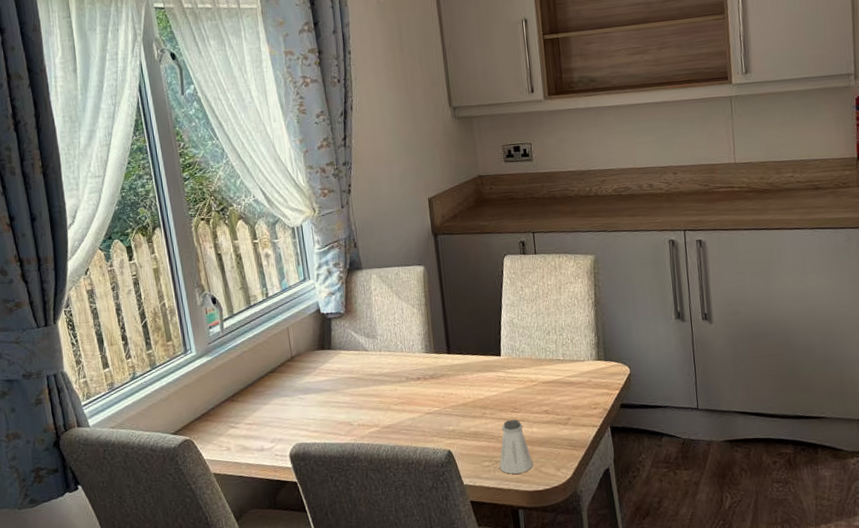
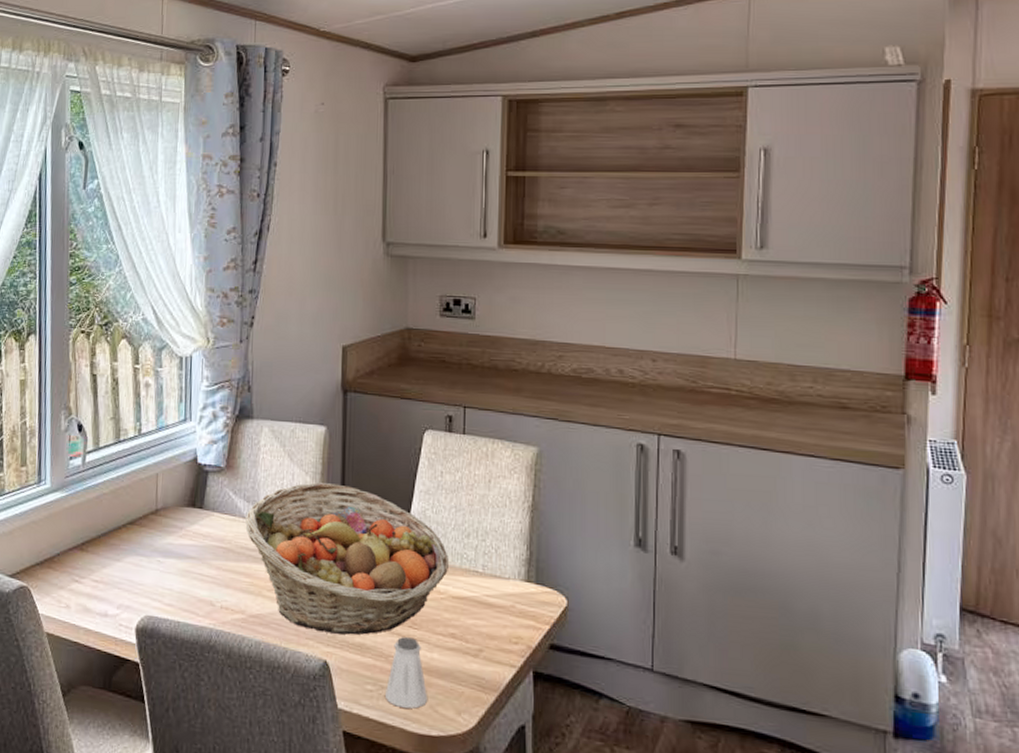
fruit basket: none [368,310,536,429] -> present [245,482,449,635]

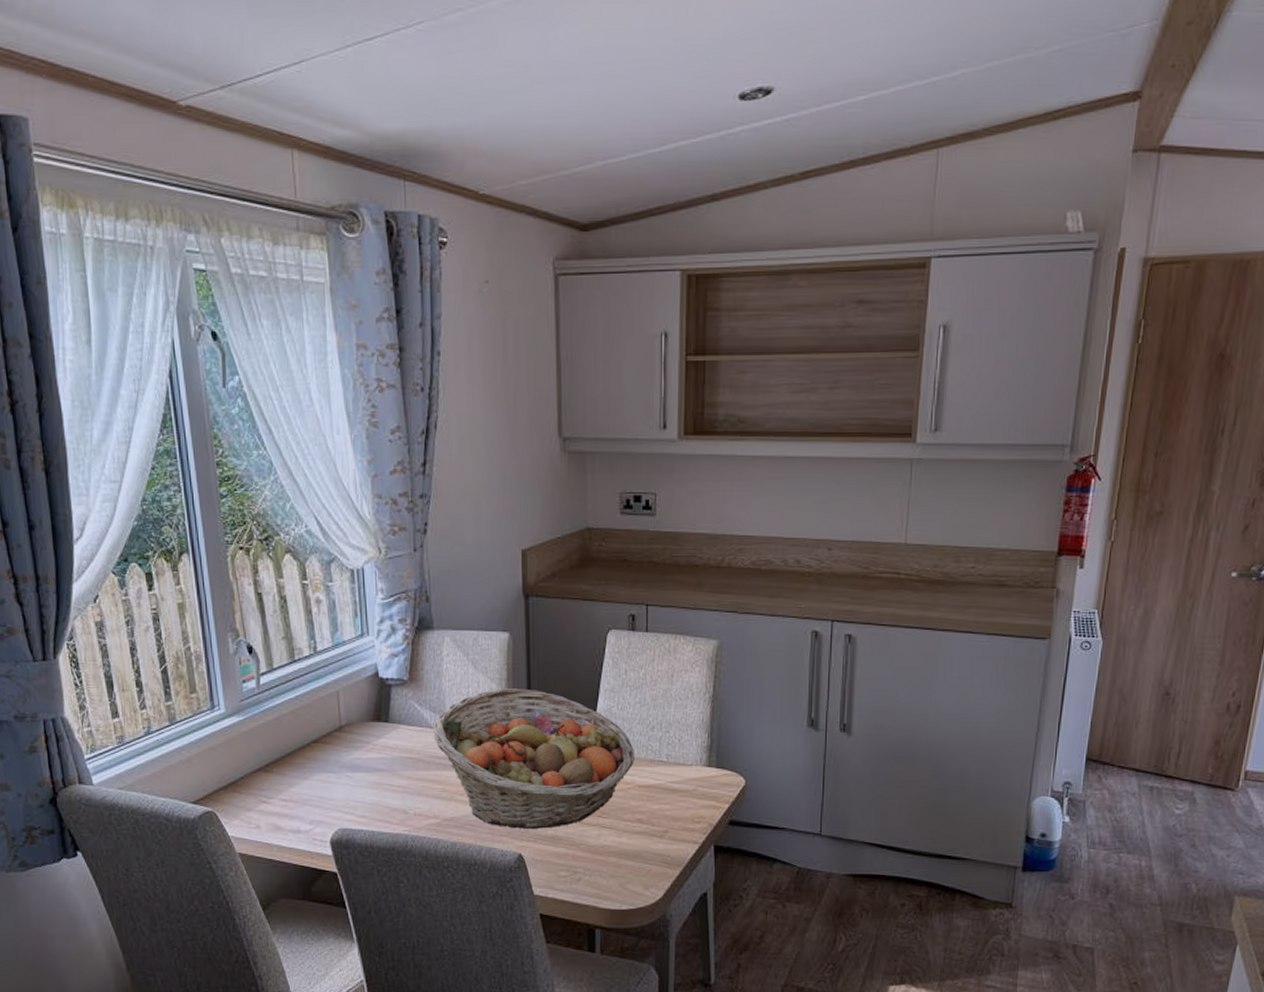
saltshaker: present [384,637,428,709] -> none [577,826,618,888]

